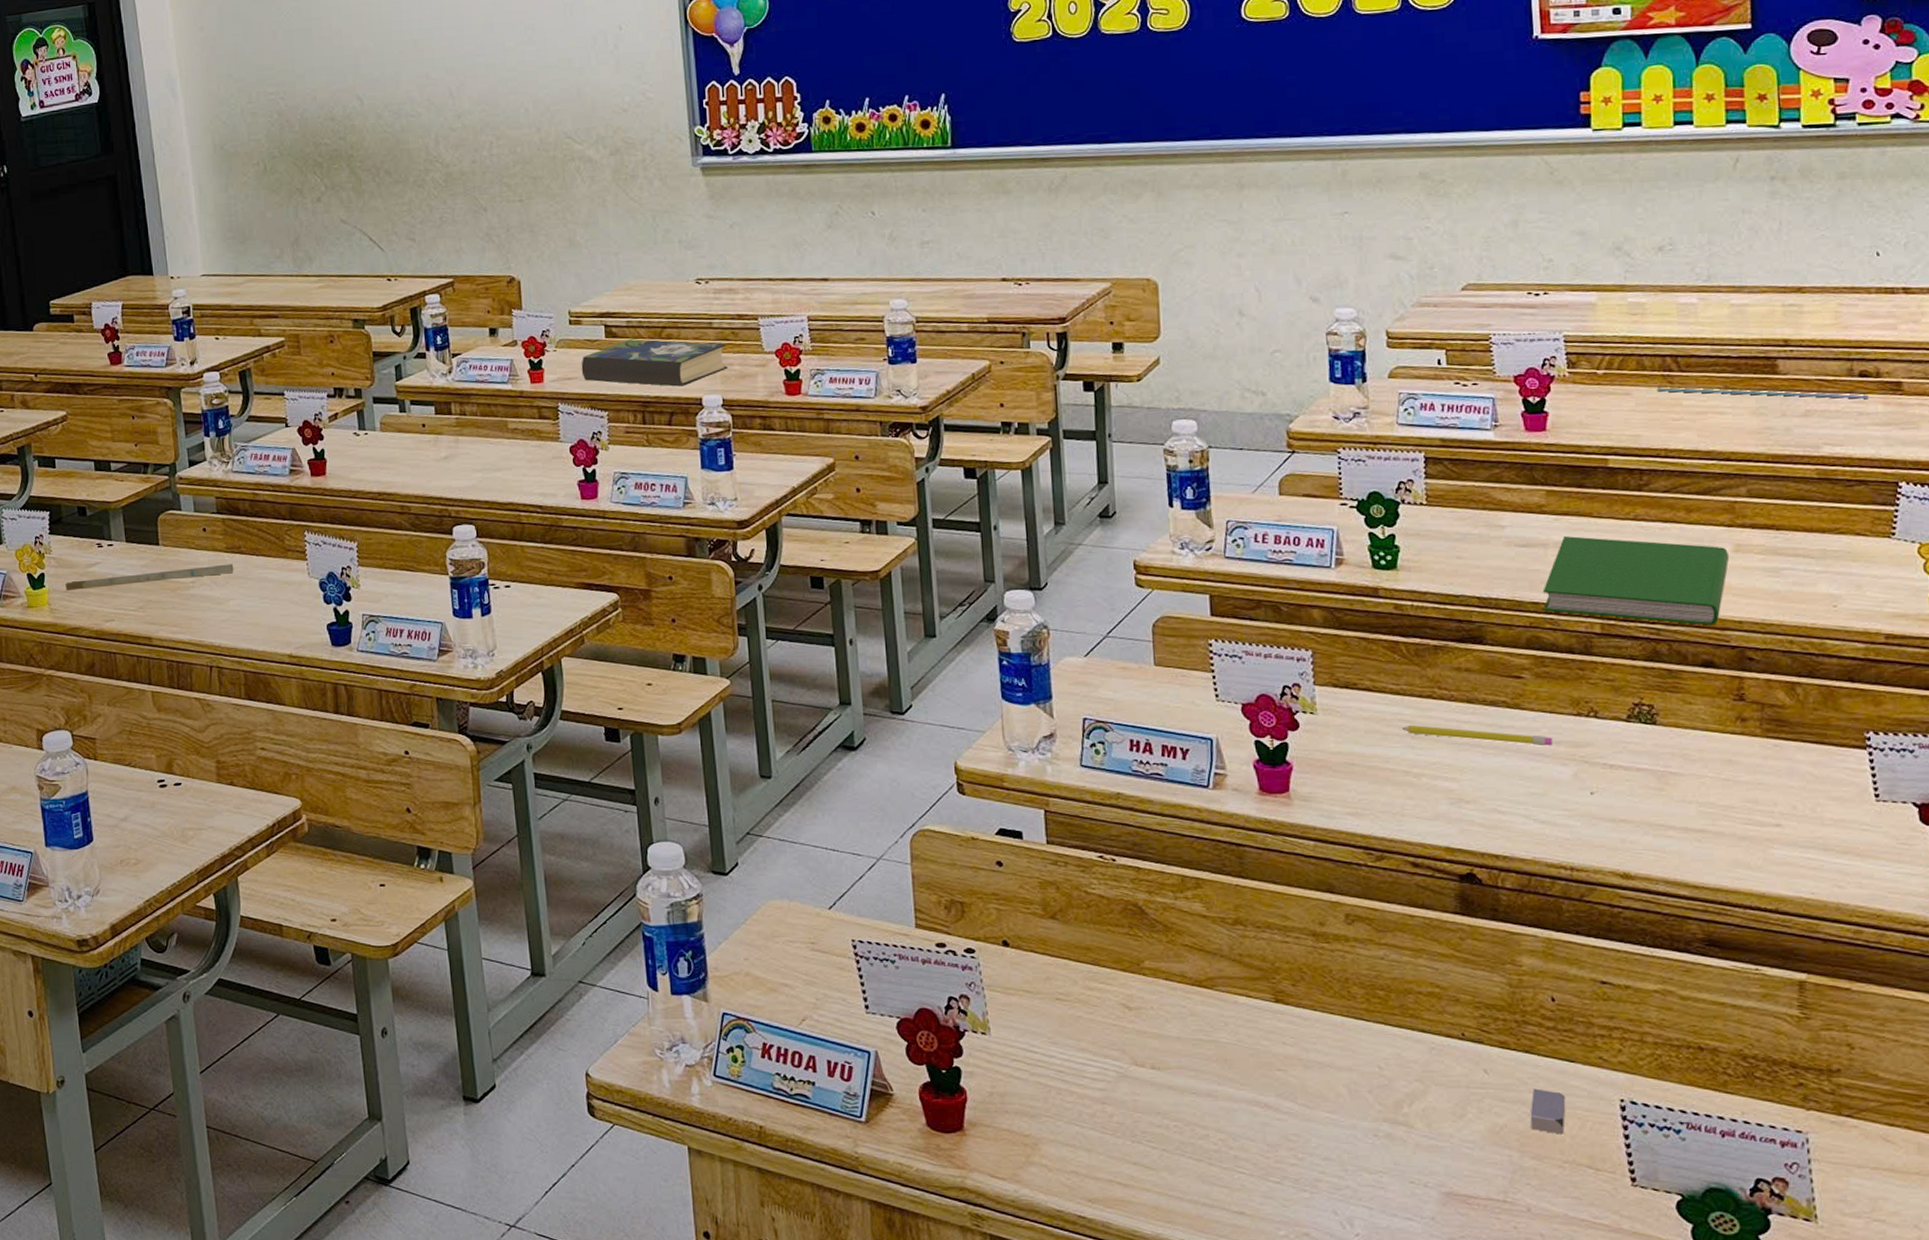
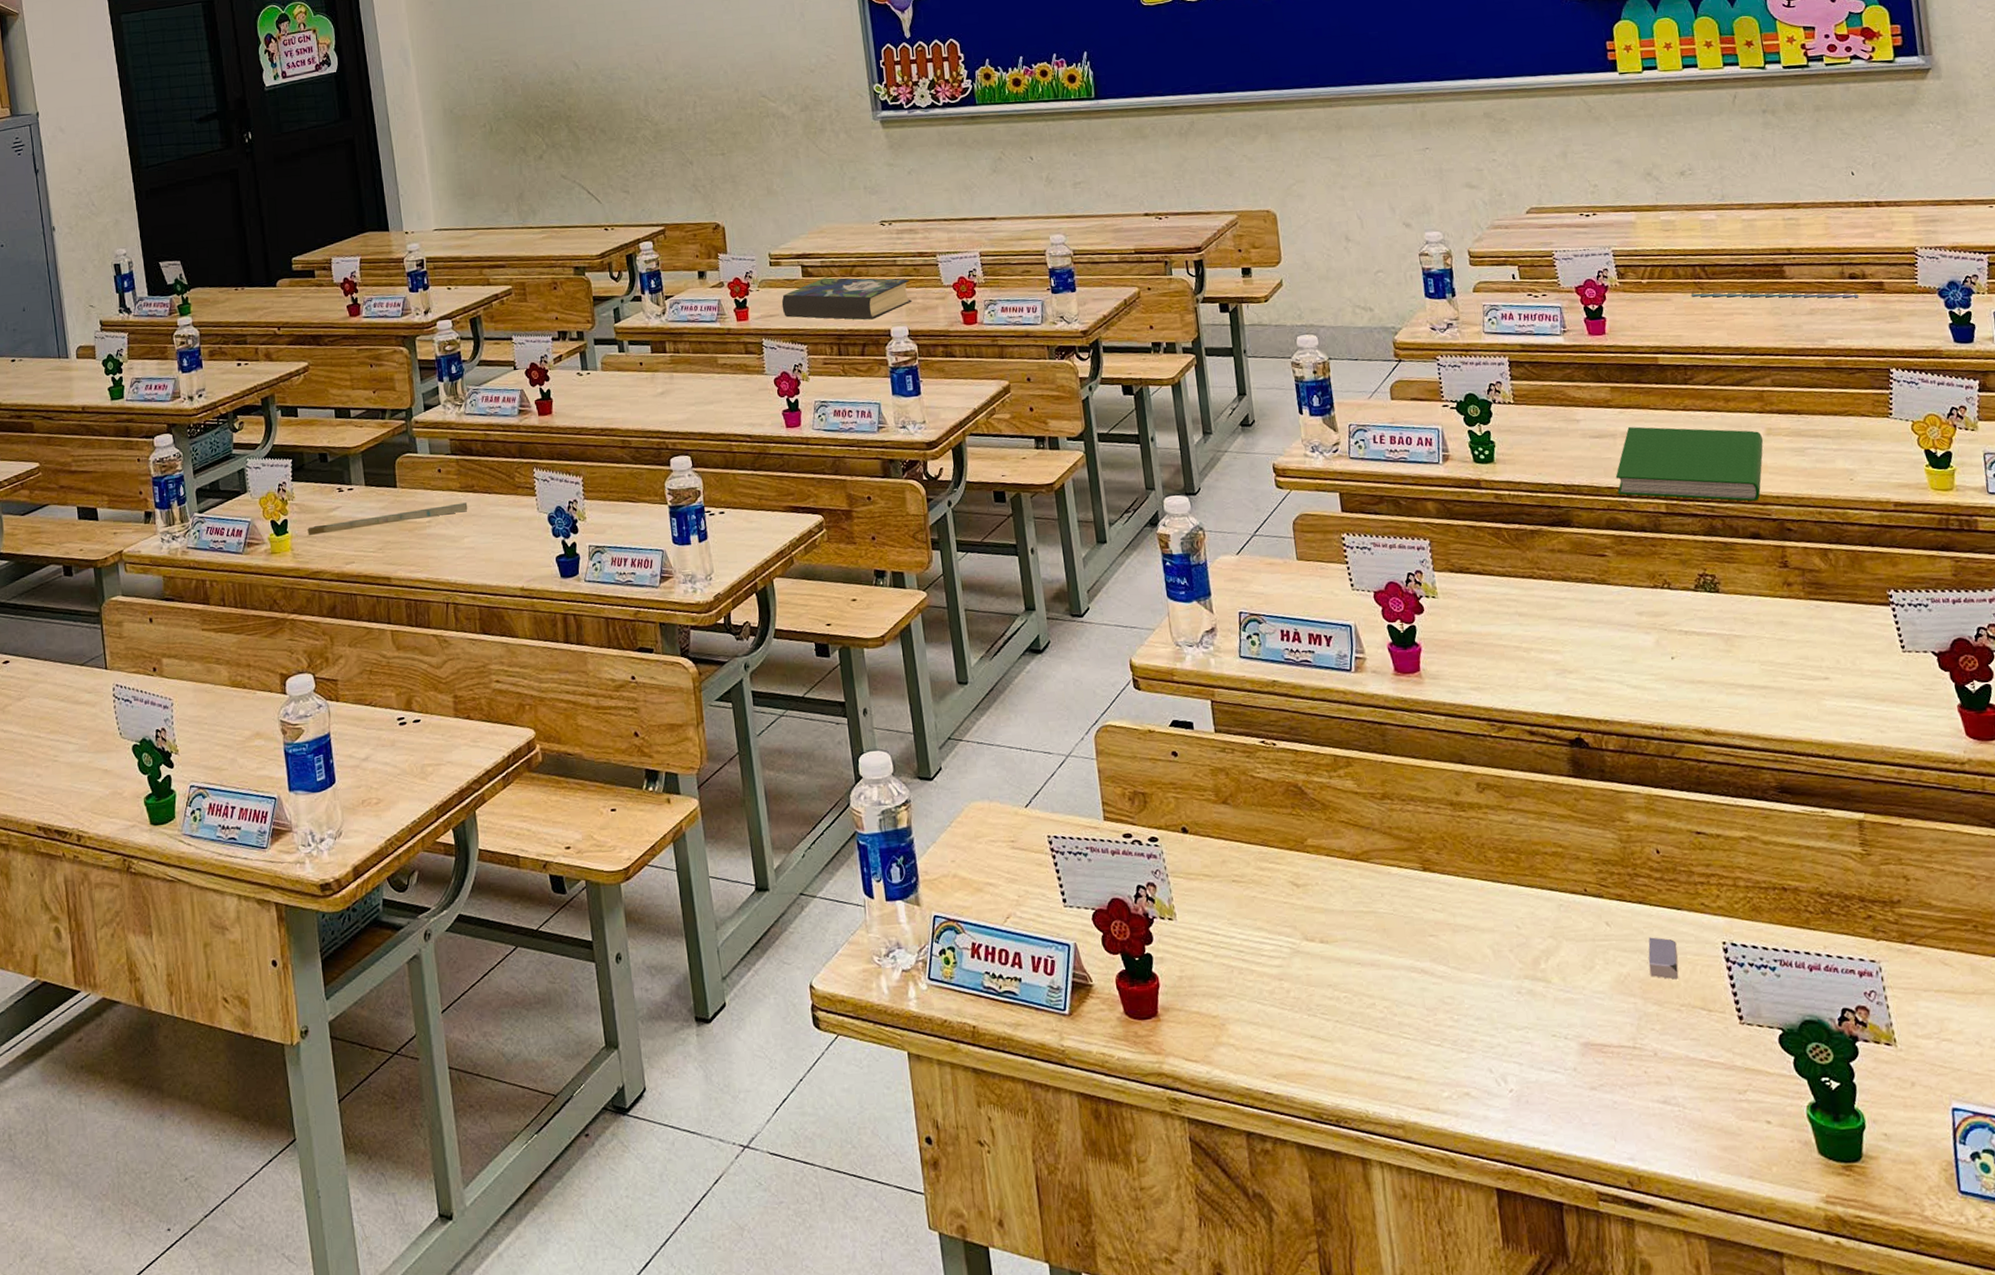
pencil: present [1401,724,1553,747] -> none [1510,603,1637,618]

